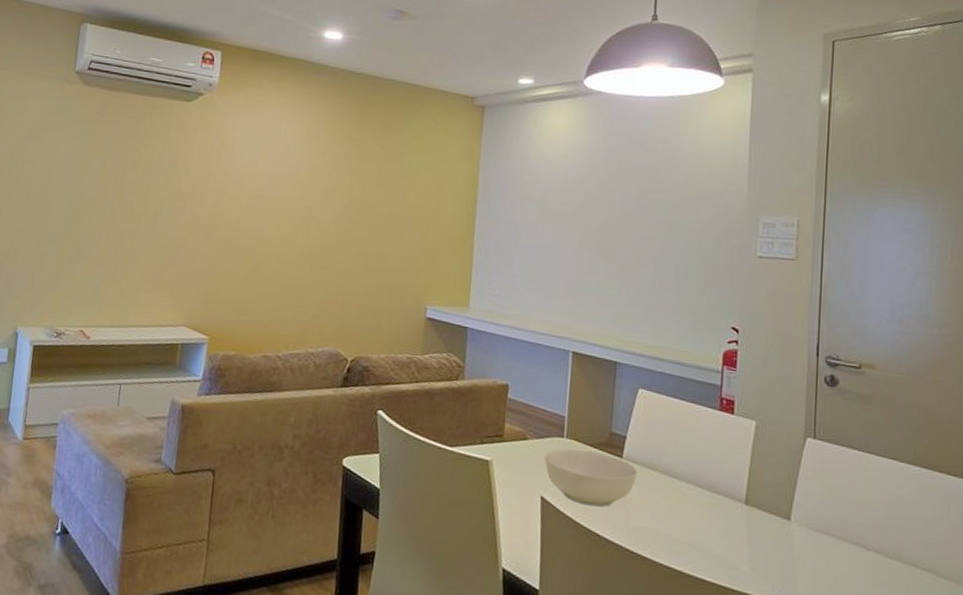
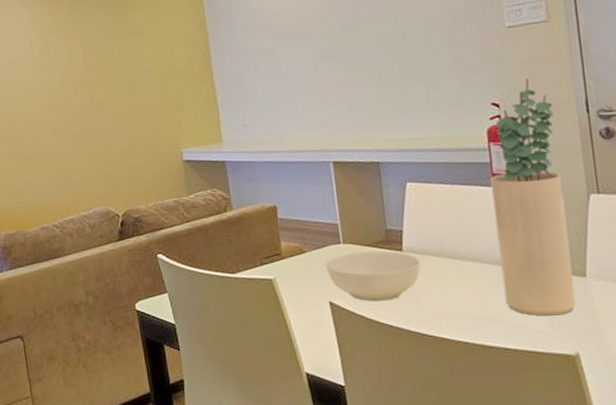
vase: none [711,310,787,556] -> present [490,78,576,316]

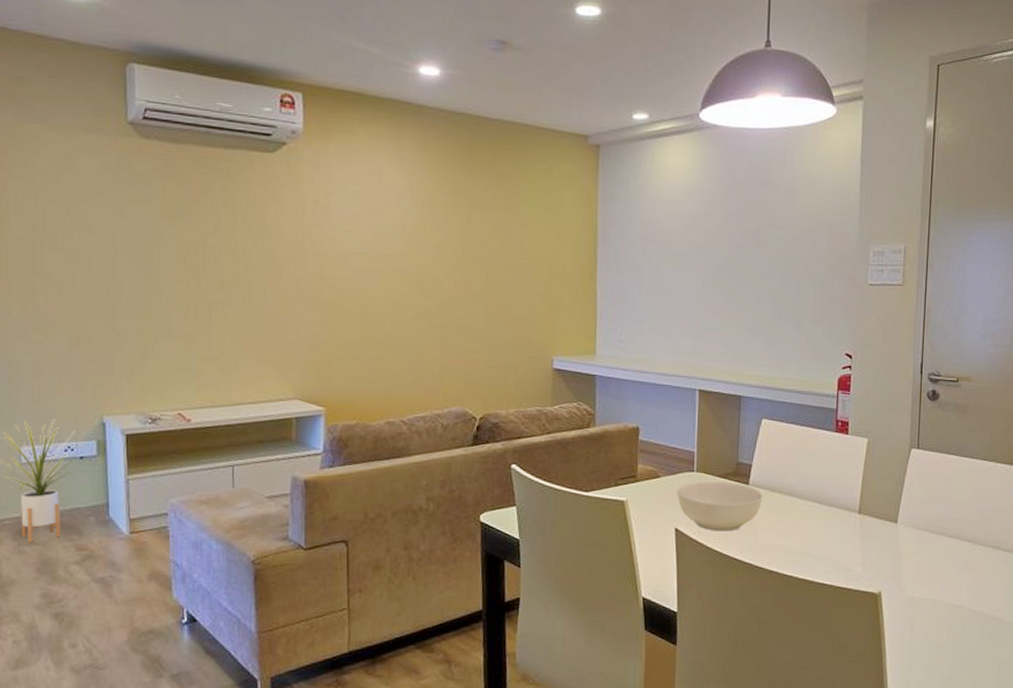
vase: present [490,78,576,316] -> none [829,335,895,556]

